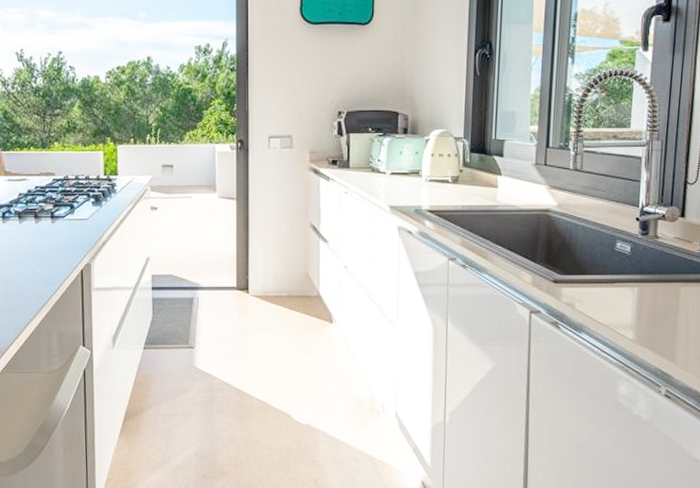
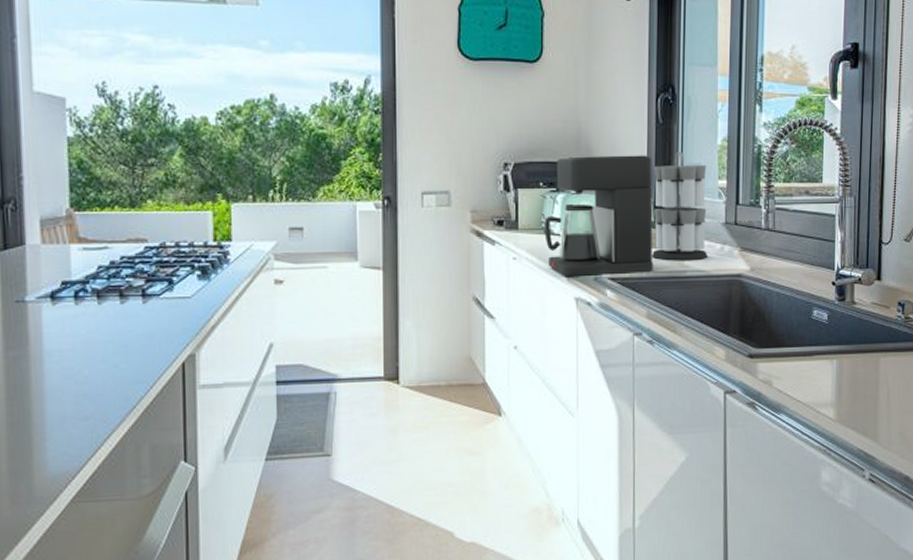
coffee maker: none [372,104,470,208] -> present [544,155,653,276]
spice rack: none [467,100,520,197] -> present [652,151,707,261]

